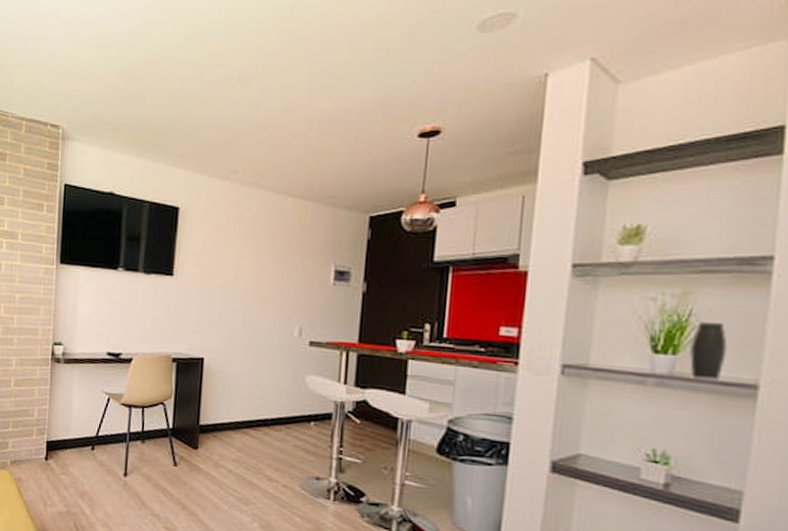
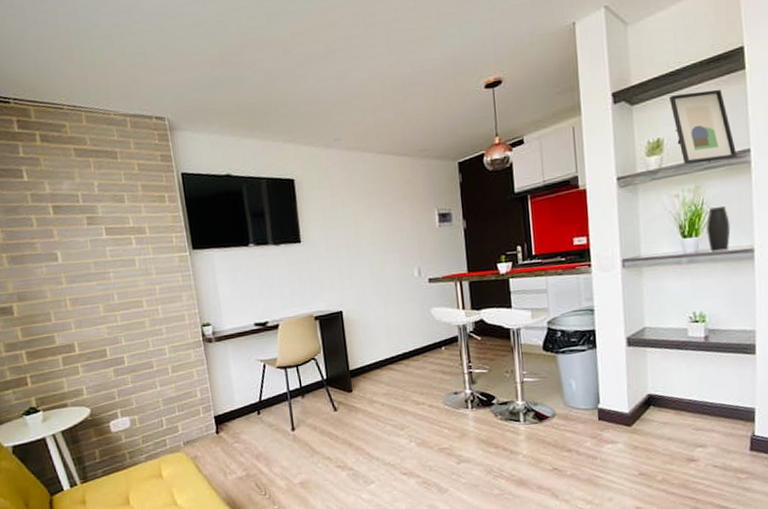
picture frame: none [663,174,753,264] -> present [670,89,738,164]

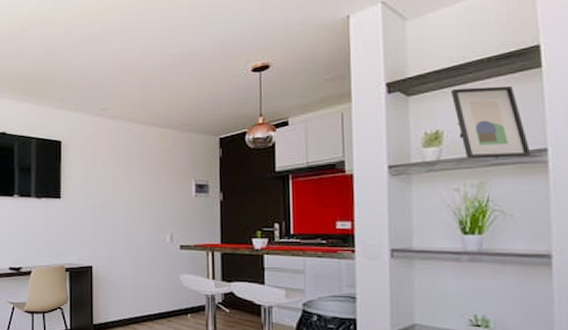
vase: present [706,207,731,252] -> none [492,206,522,253]

